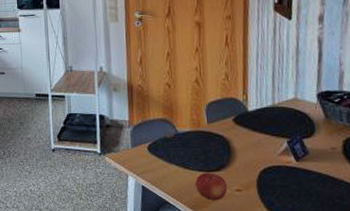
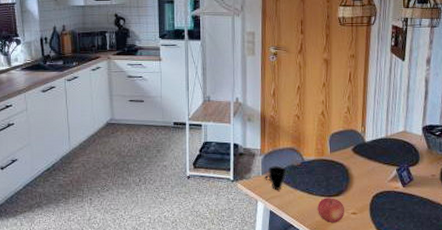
cup: none [135,138,159,164] -> present [265,166,287,190]

